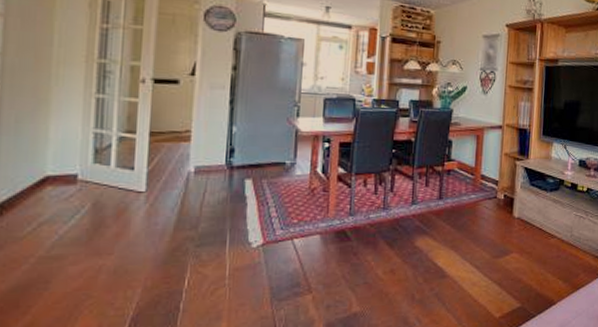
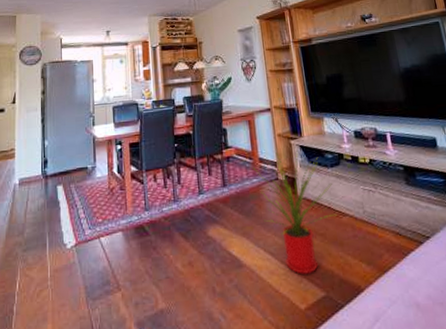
house plant: none [473,171,548,287] -> present [253,151,338,274]

